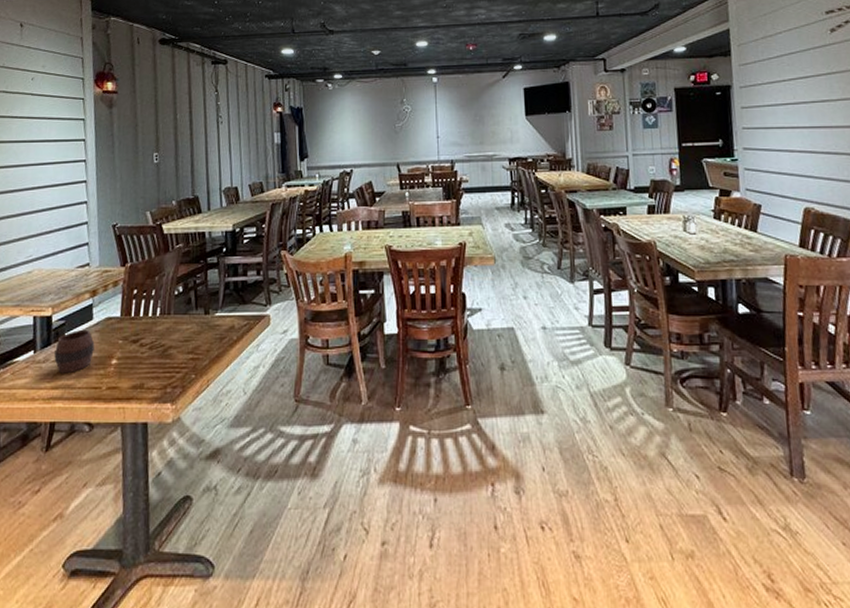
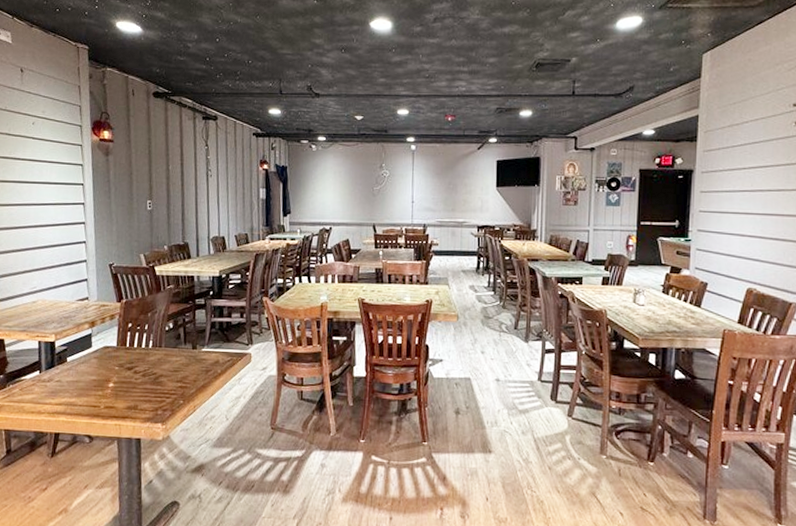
cup: present [54,329,95,374] -> none [57,355,94,393]

